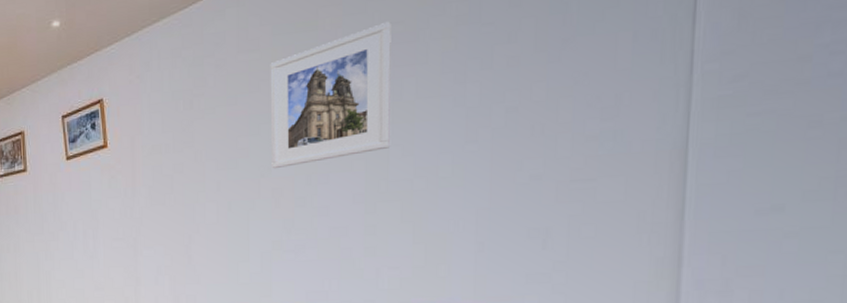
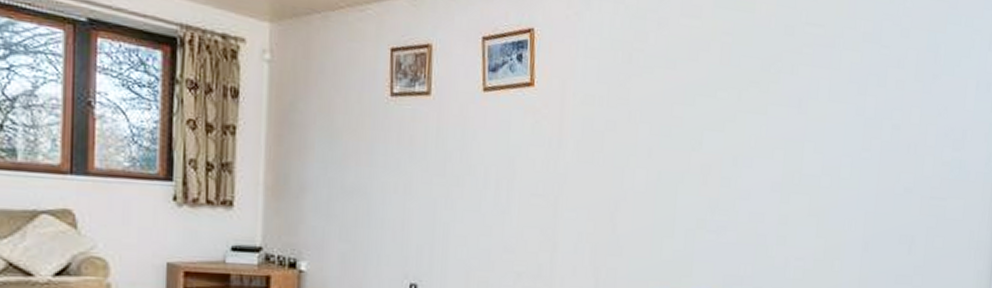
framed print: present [270,21,391,169] -> none [703,22,815,145]

